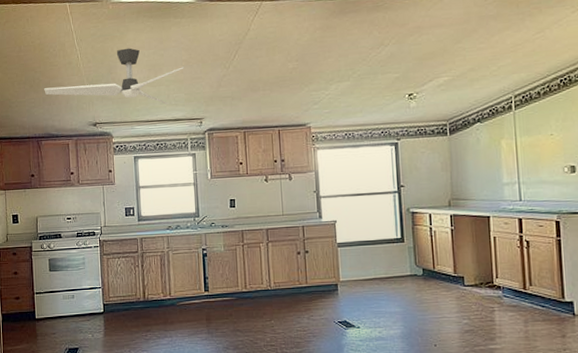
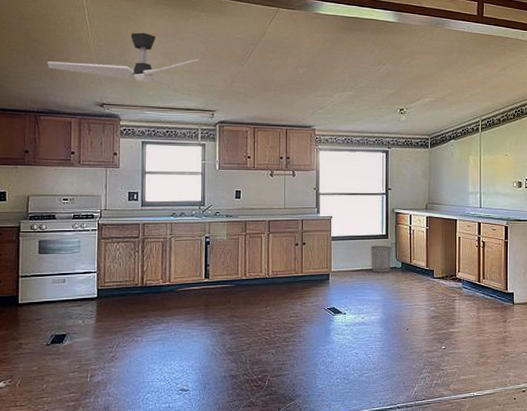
waste bin: none [384,250,411,281] -> present [371,246,392,273]

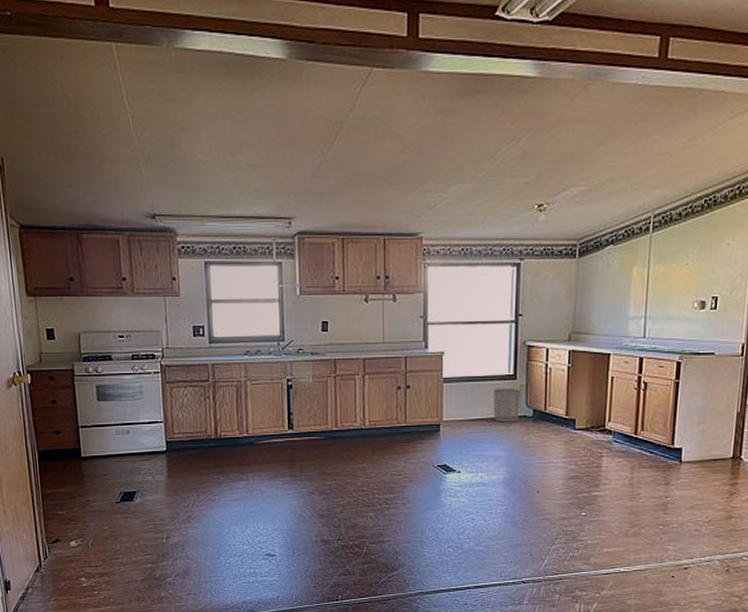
ceiling fan: present [47,32,200,93] -> none [83,115,270,196]

